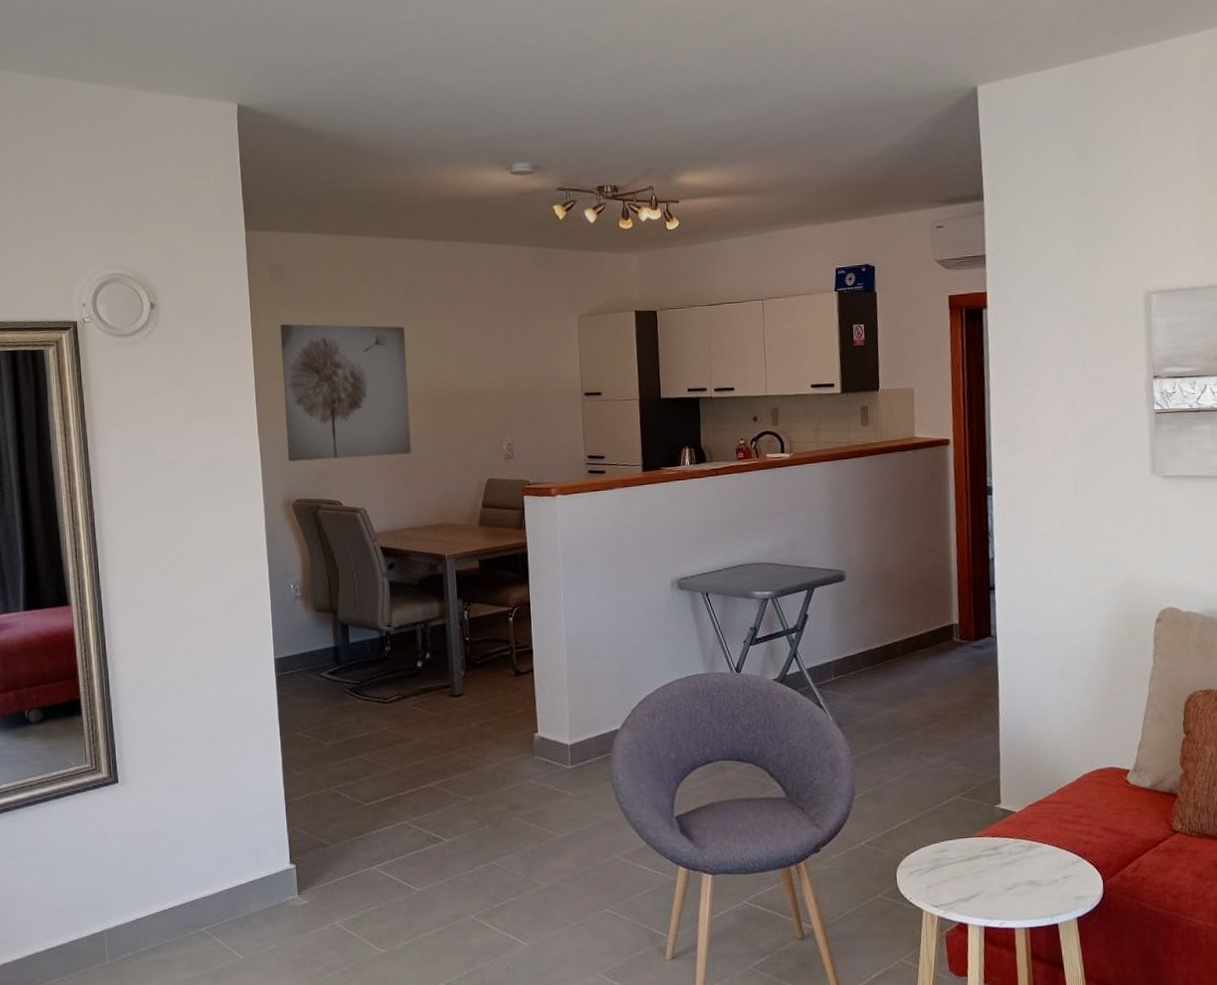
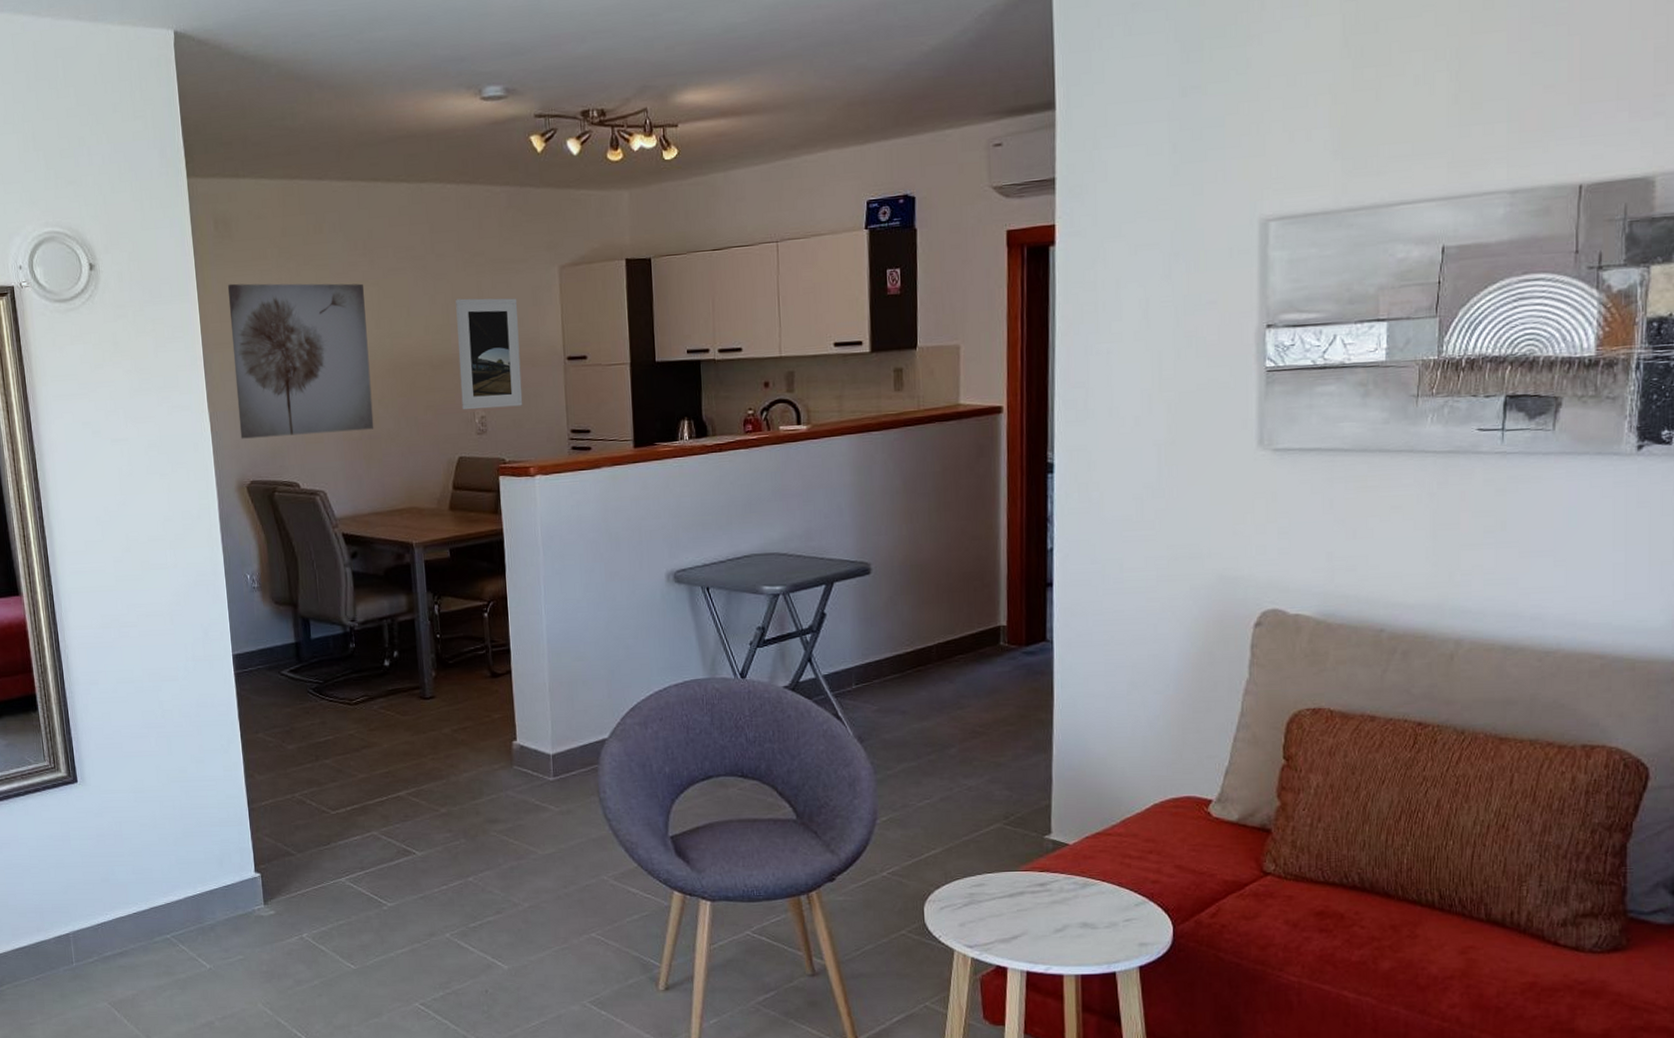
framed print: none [487,341,546,438] -> present [455,298,523,410]

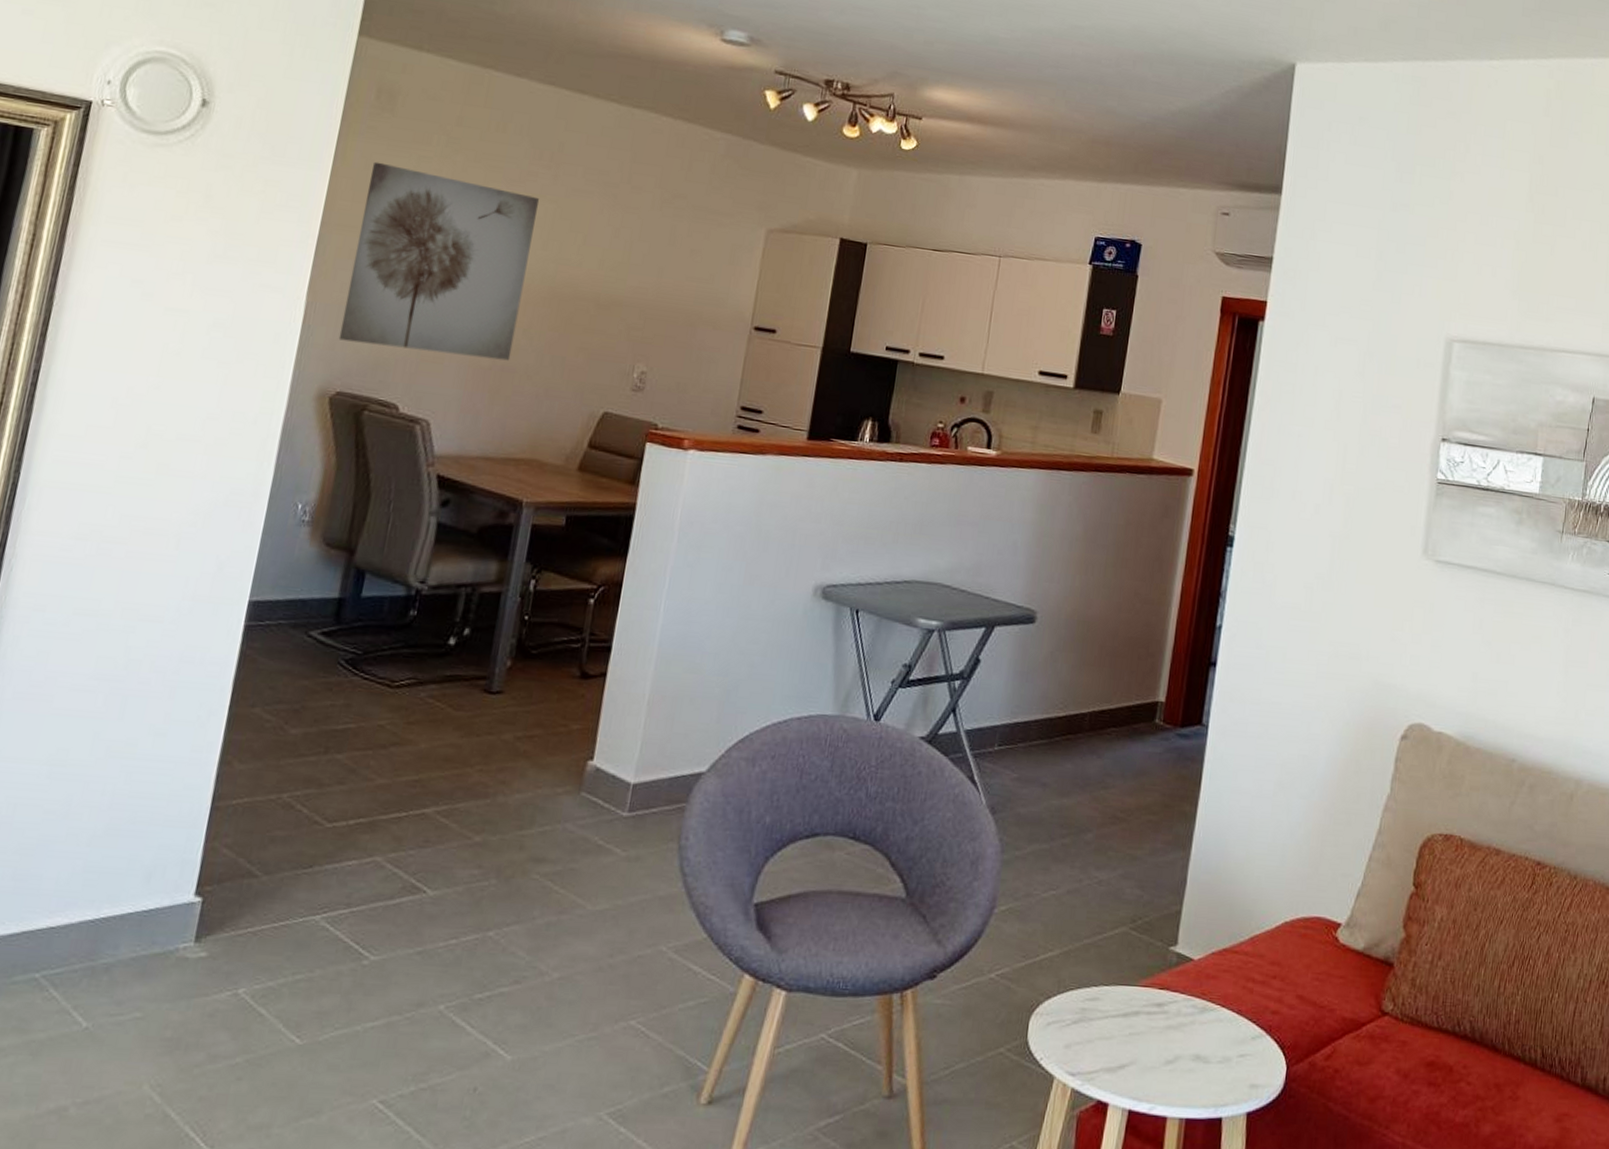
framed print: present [455,298,523,410] -> none [621,238,713,369]

